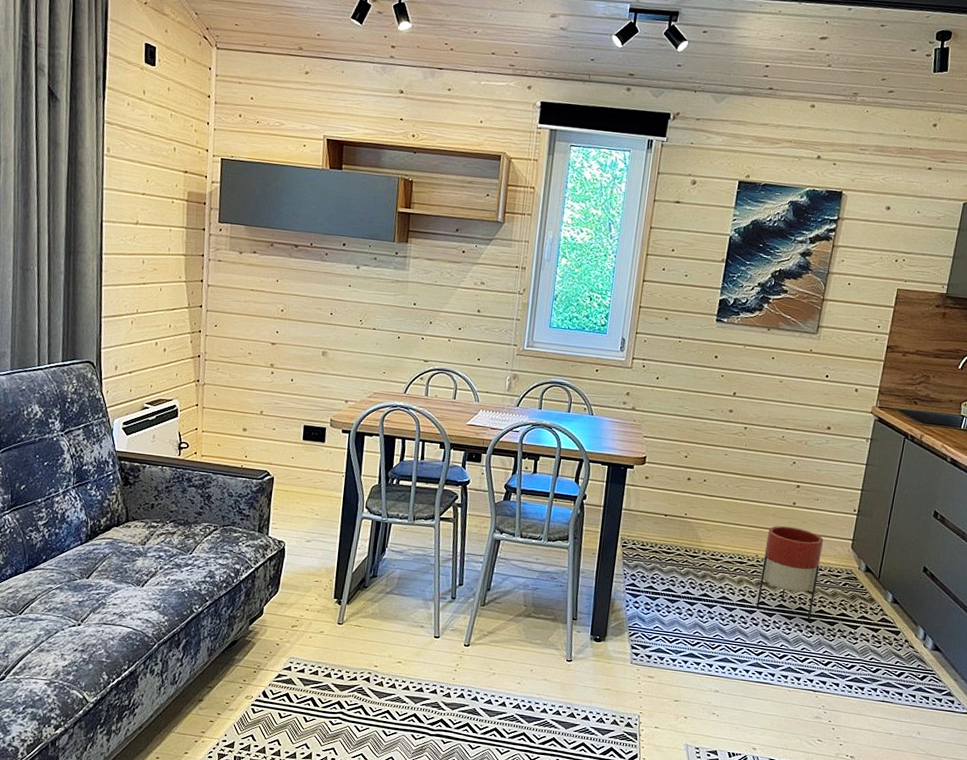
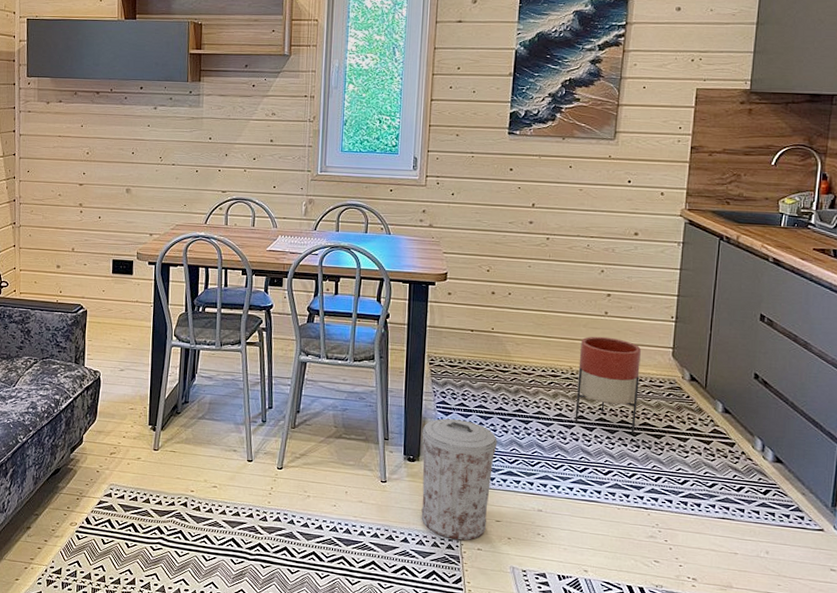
trash can: none [603,600,682,719] -> present [421,418,498,541]

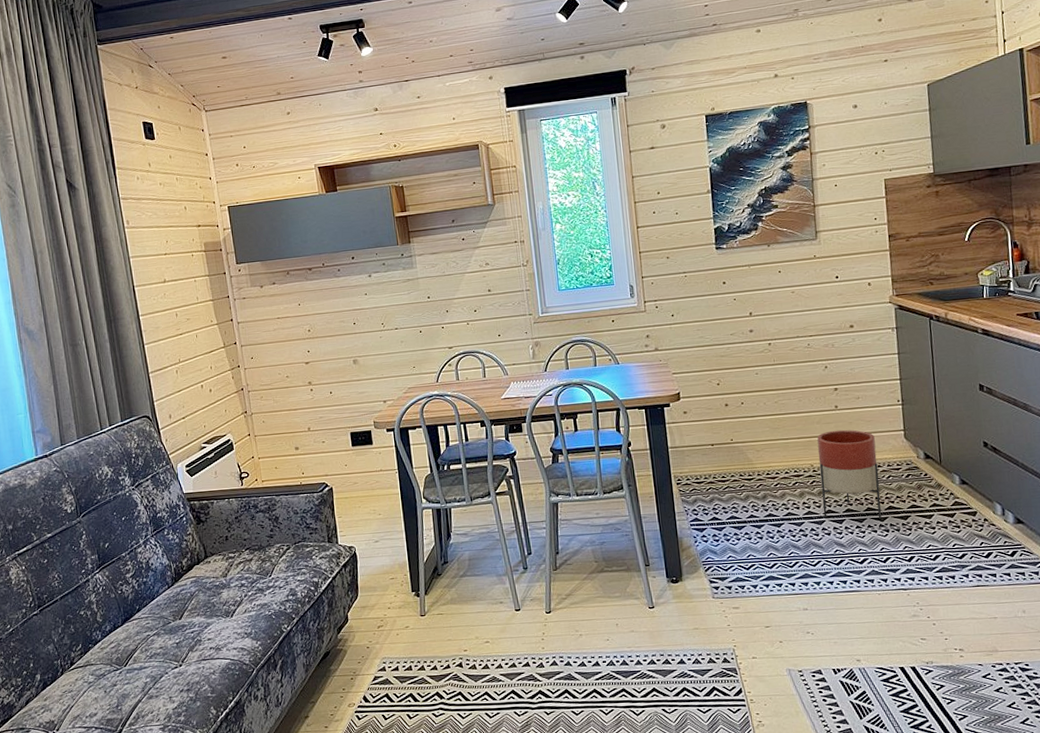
trash can: present [421,418,498,541] -> none [680,533,757,653]

